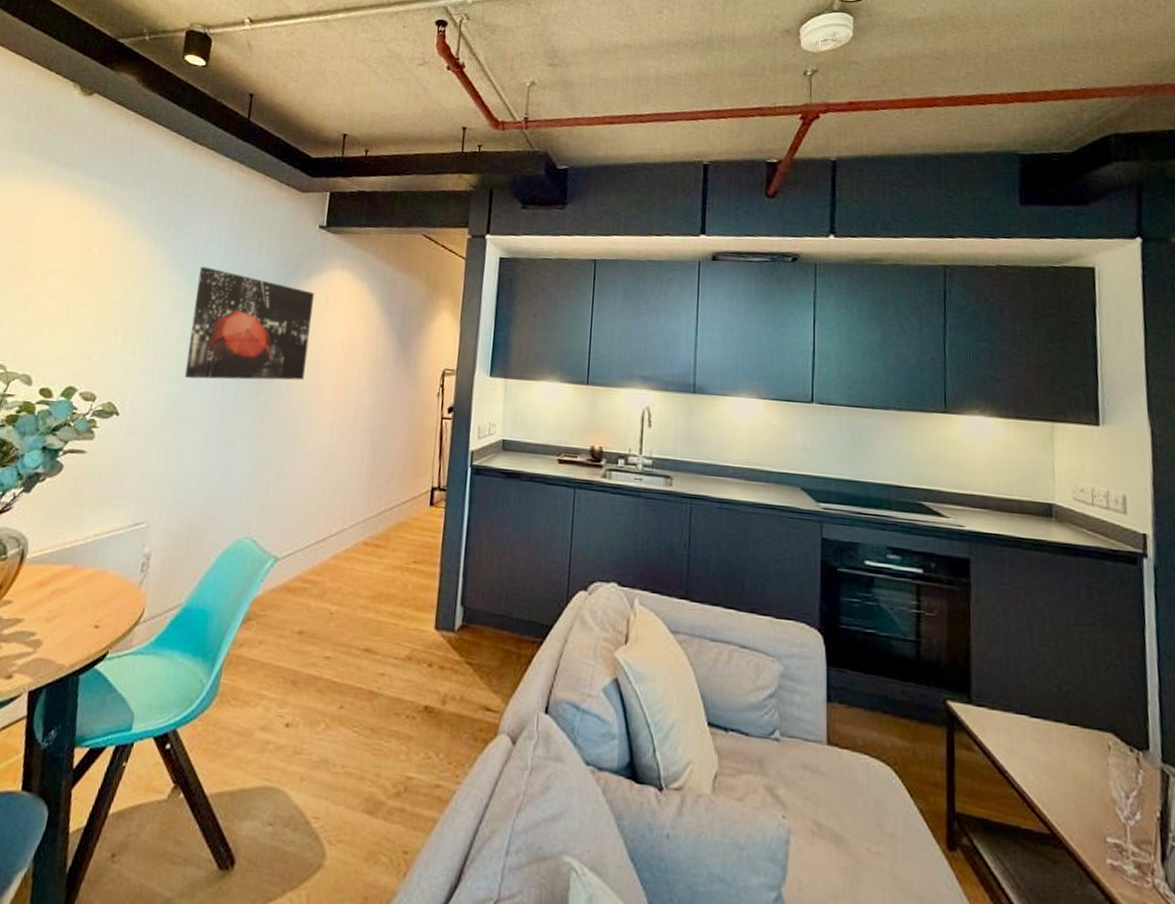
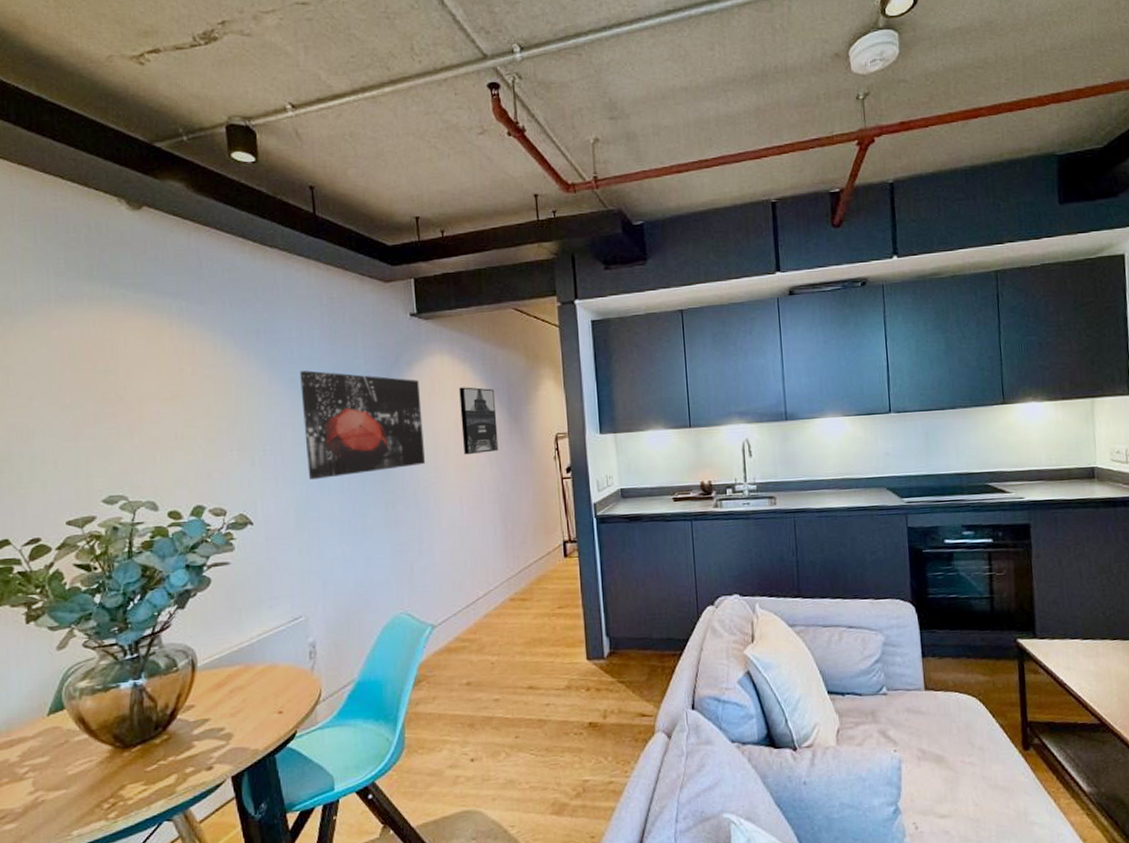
wall art: none [345,306,388,378] -> present [459,387,499,455]

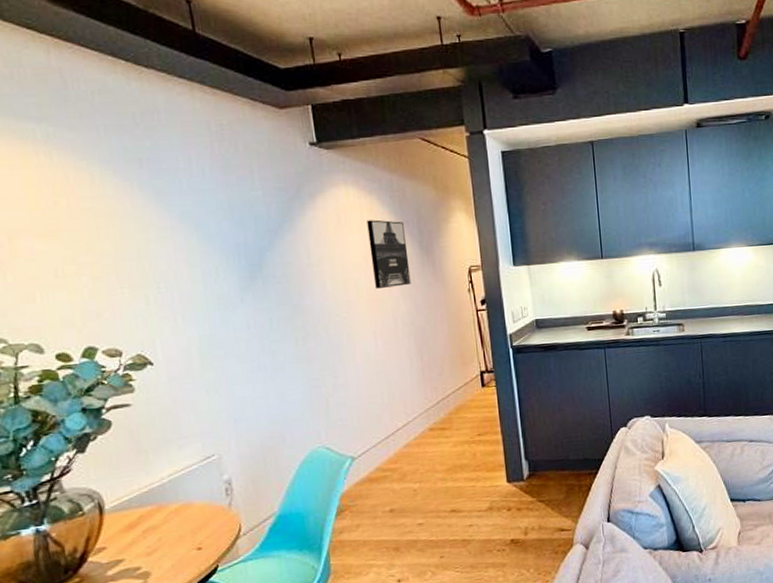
wall art: present [300,370,425,479] -> none [192,203,335,317]

